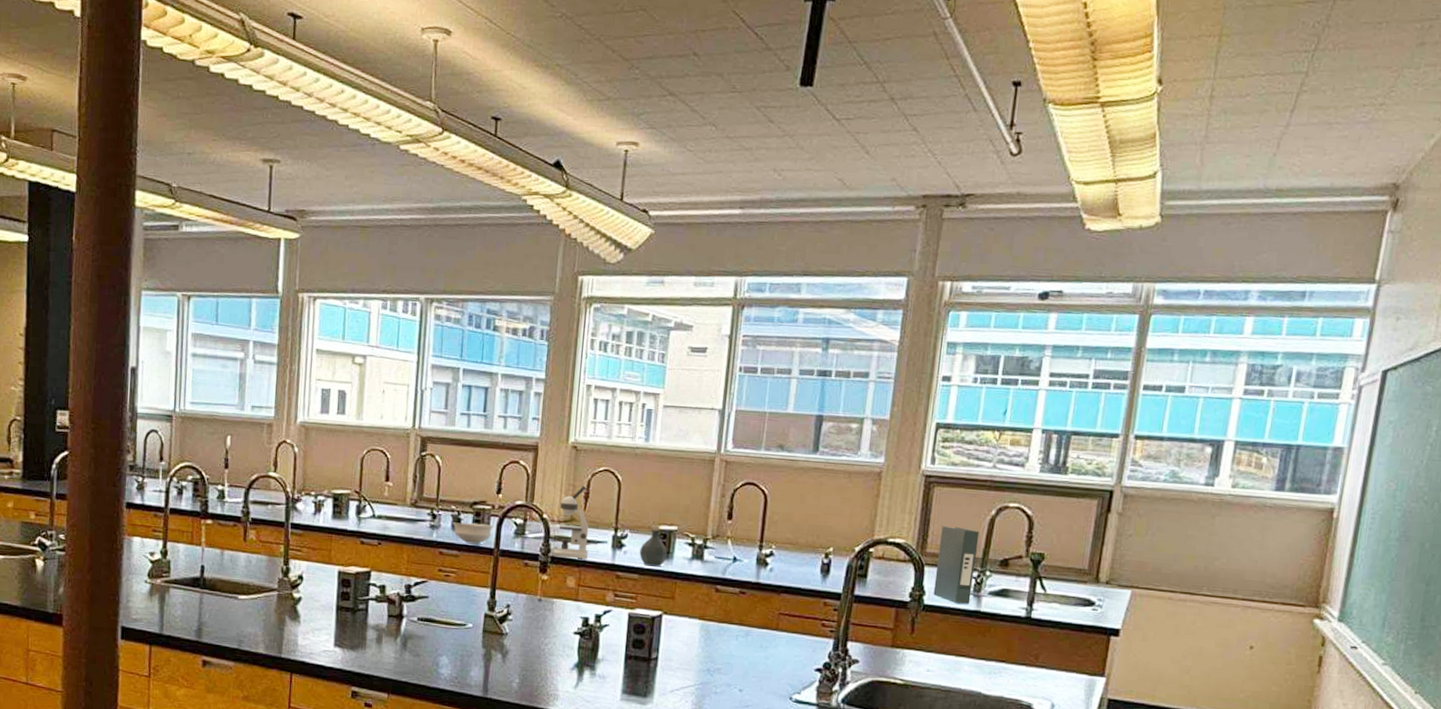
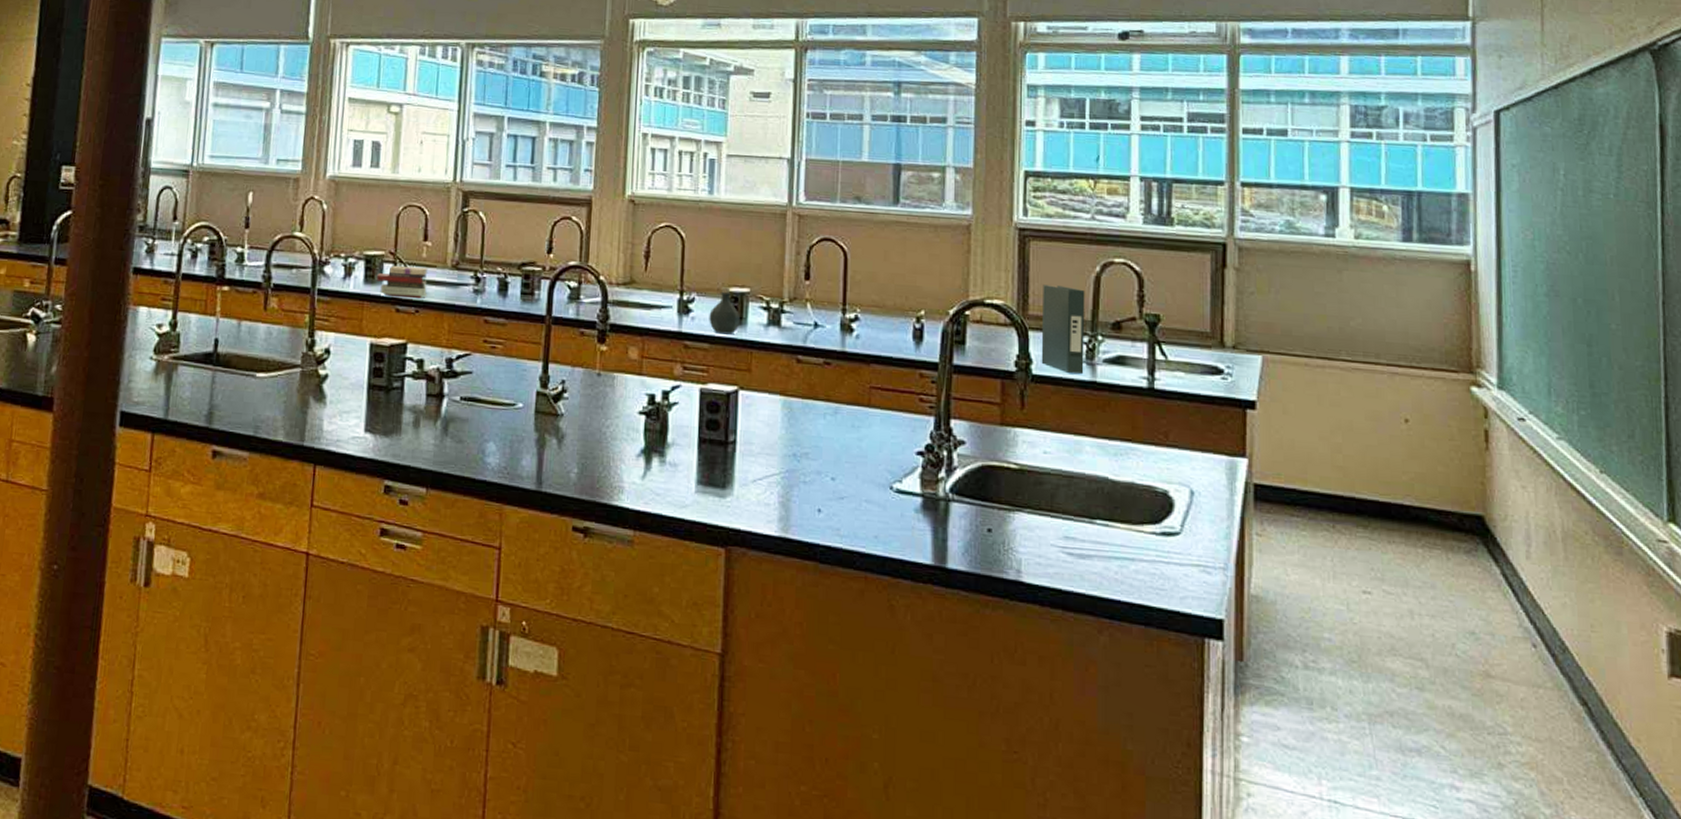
books: none [344,503,390,533] -> present [377,266,428,299]
bowl: present [452,522,493,545] -> none [498,286,544,311]
microscope: present [551,485,589,560] -> none [610,243,651,327]

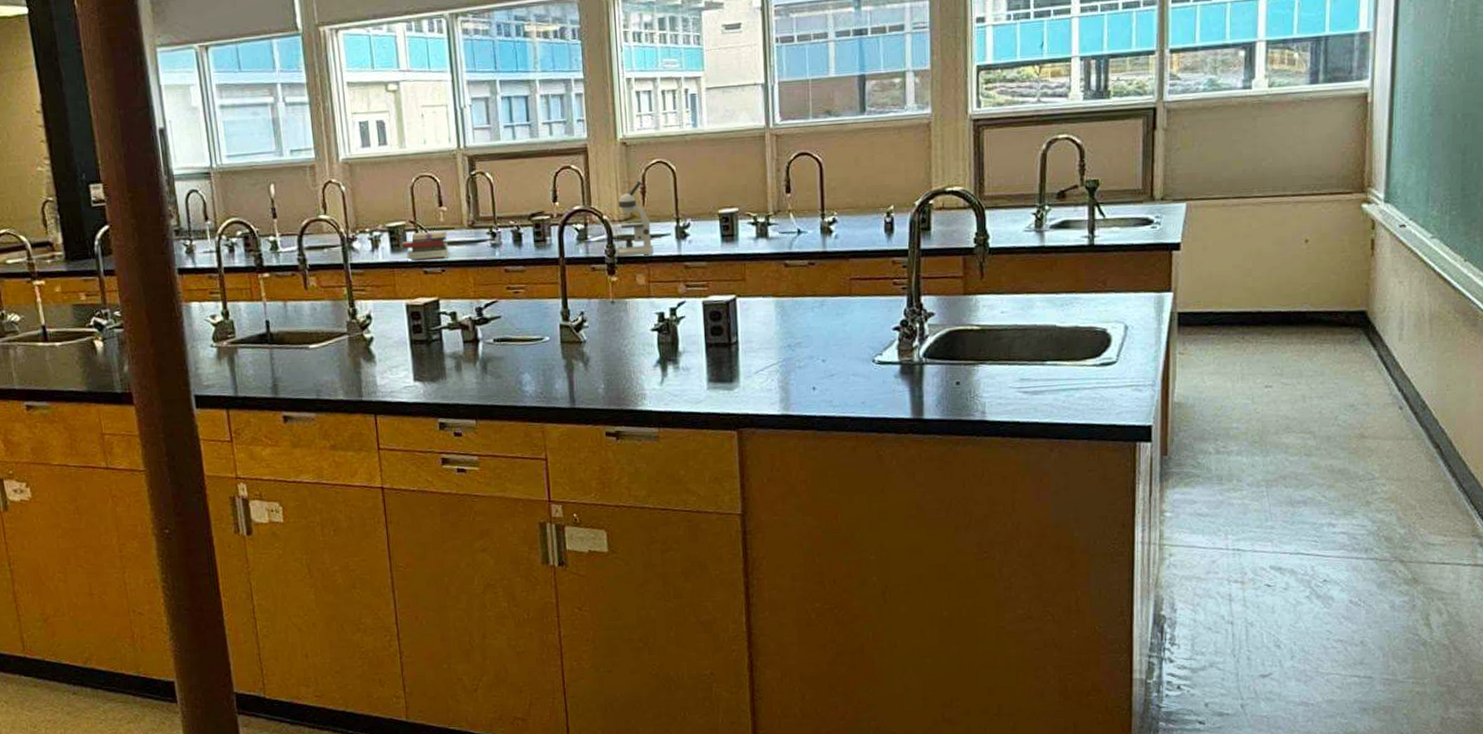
microscope: none [610,243,651,327] -> present [616,180,654,257]
flask: present [709,287,741,335] -> none [704,209,733,252]
binder: present [1041,285,1085,375] -> none [996,166,1034,243]

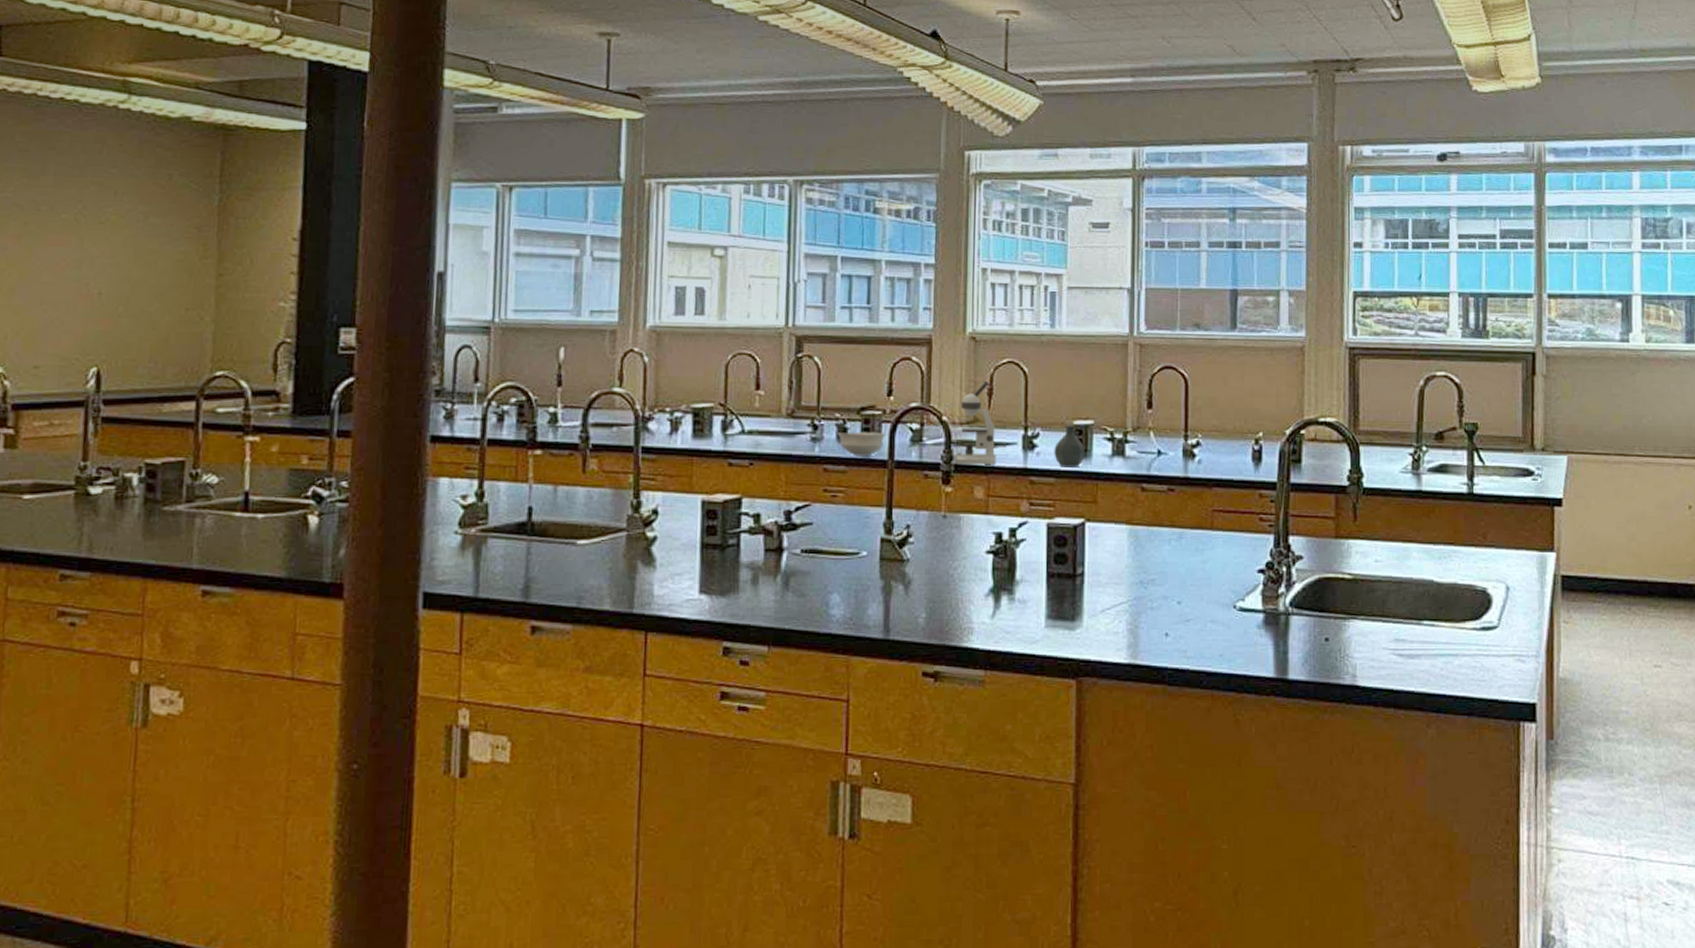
books: present [402,230,451,262] -> none [706,417,762,451]
bowl: none [513,234,555,257] -> present [837,431,885,457]
flask: none [704,209,733,252] -> present [1054,420,1085,468]

